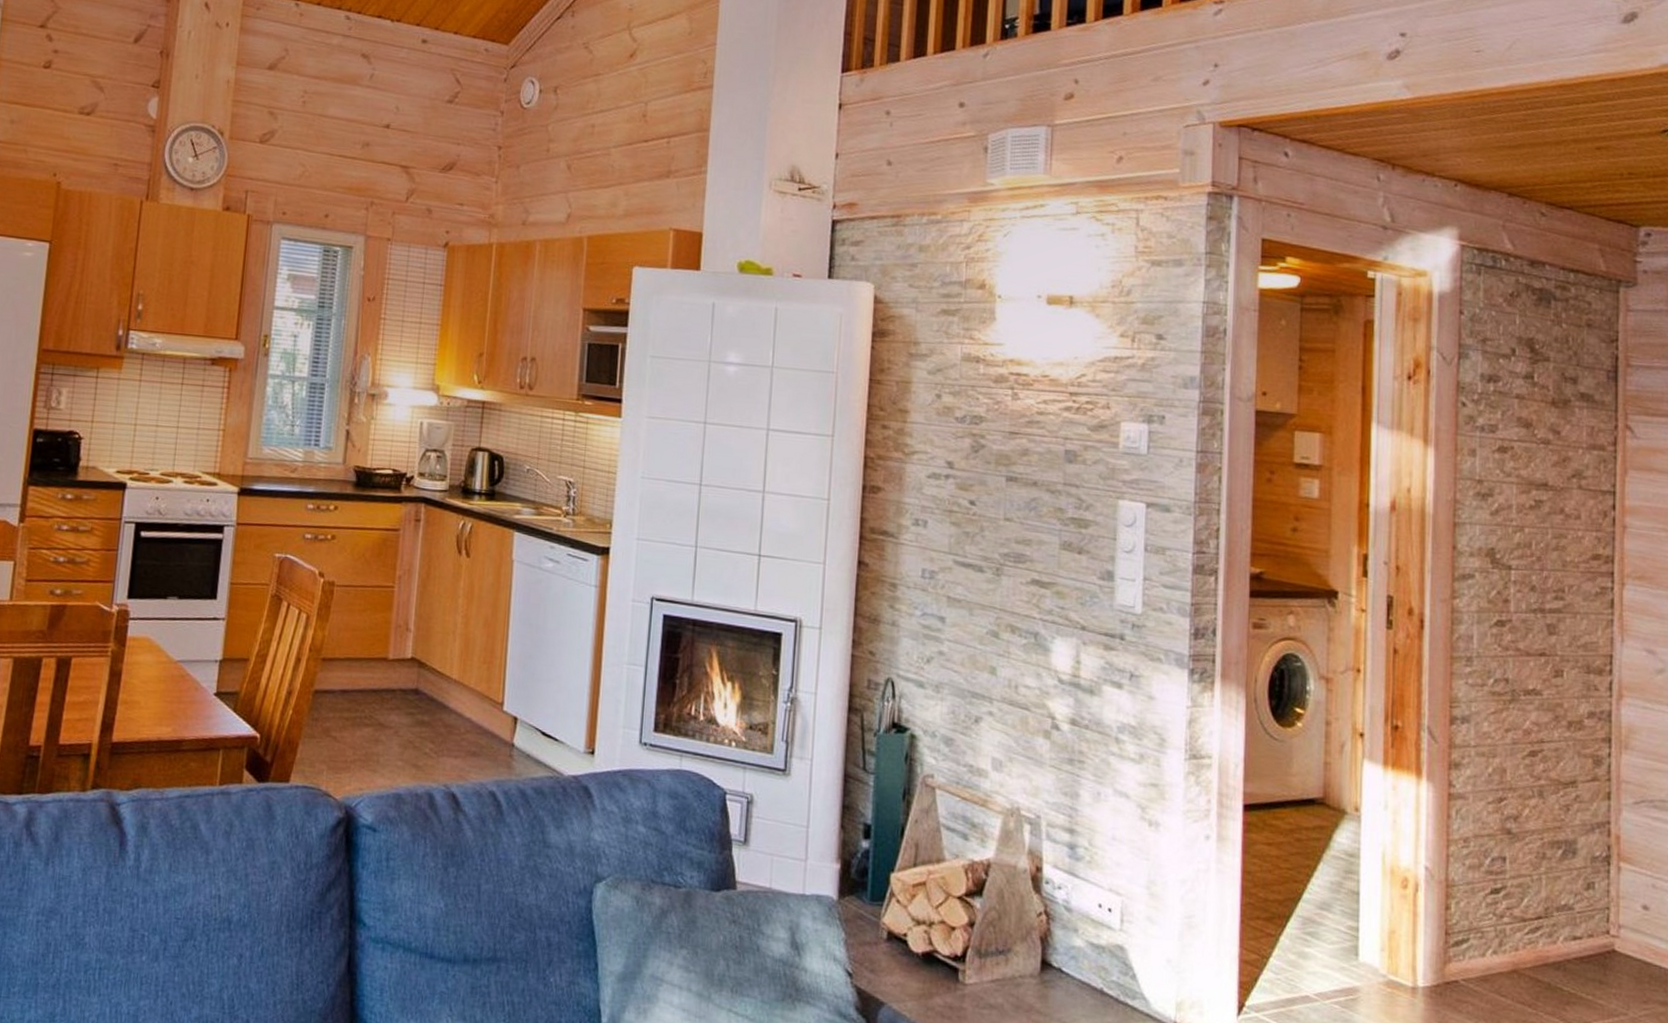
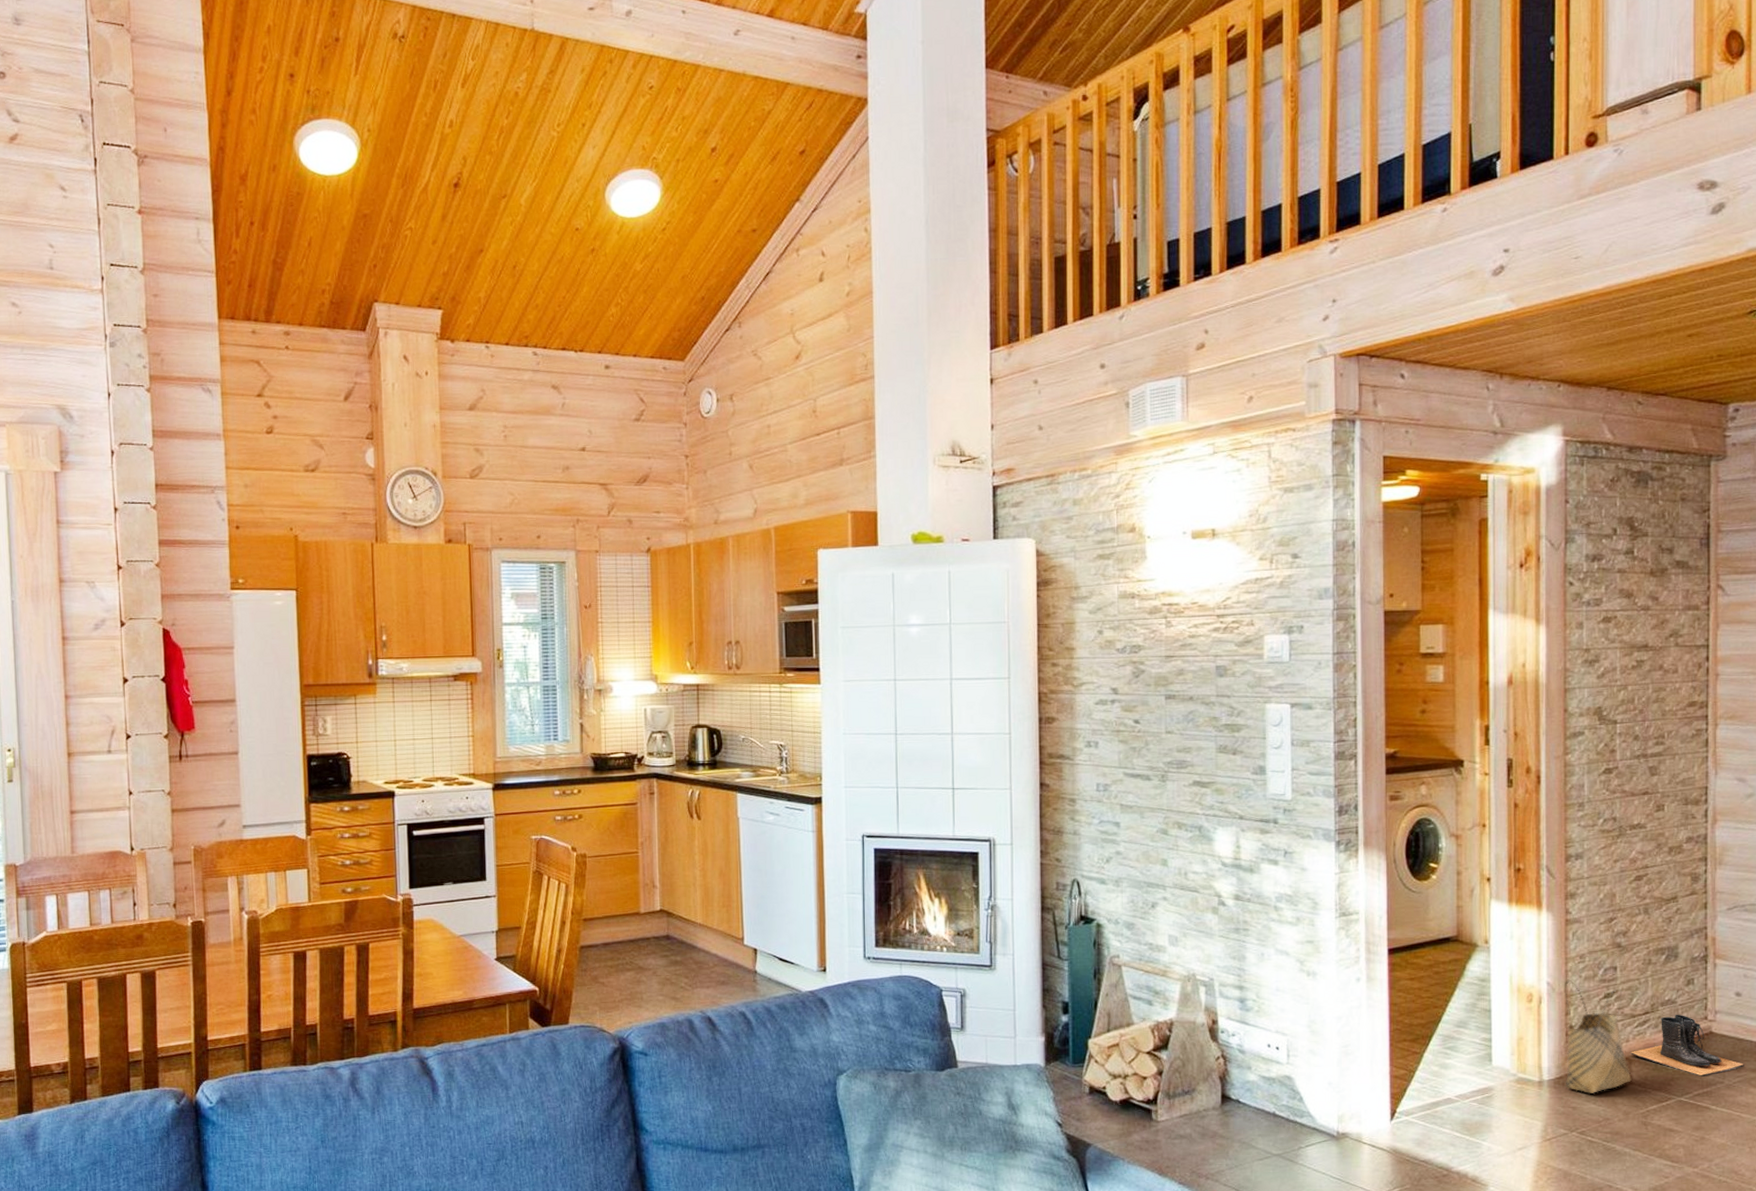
woven basket: none [1444,866,1521,1010] -> present [1564,979,1632,1094]
boots: none [1519,923,1652,1005] -> present [1629,1014,1744,1076]

